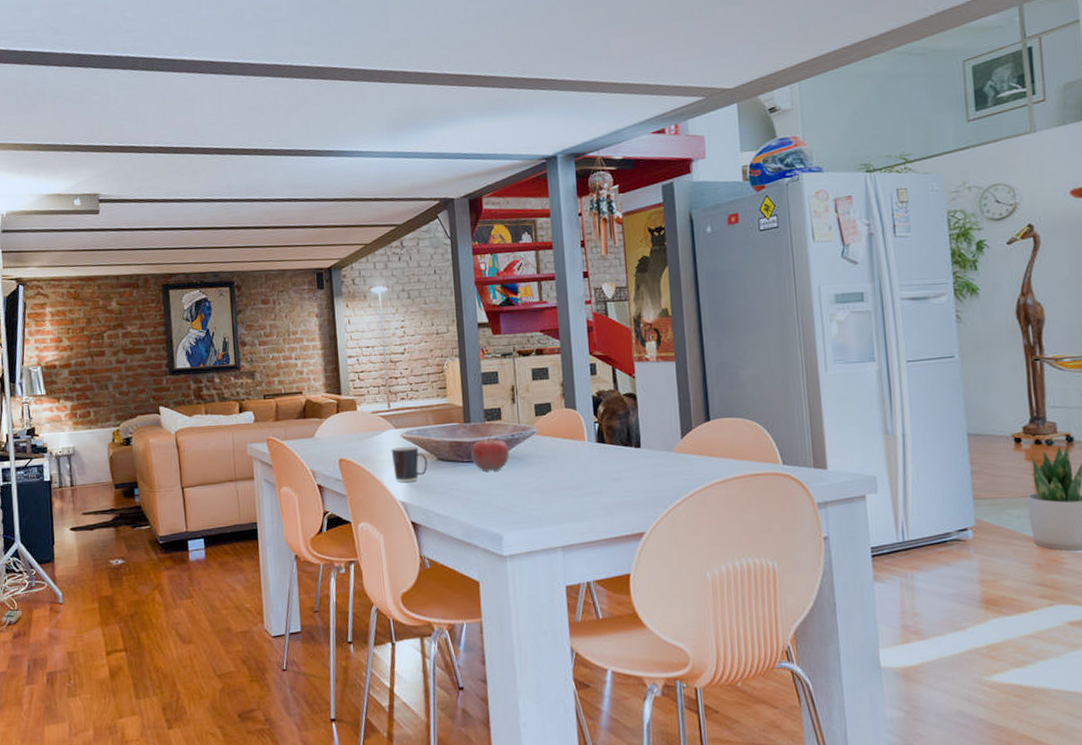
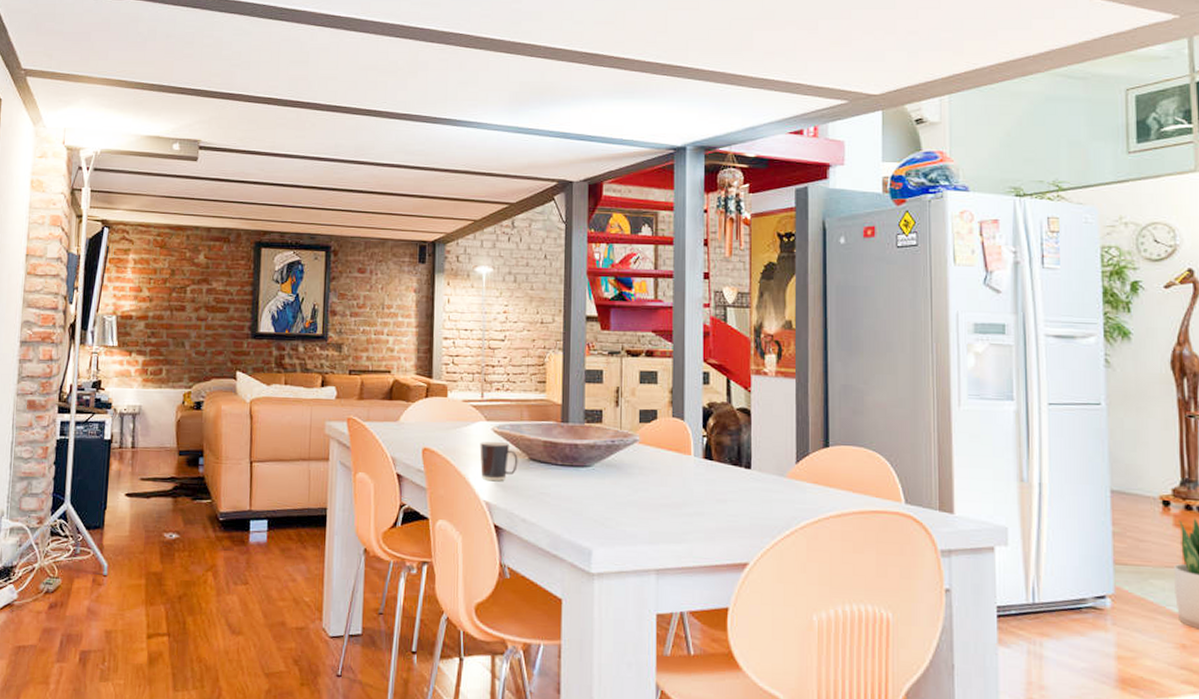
fruit: present [470,434,509,471] -> none [565,437,607,478]

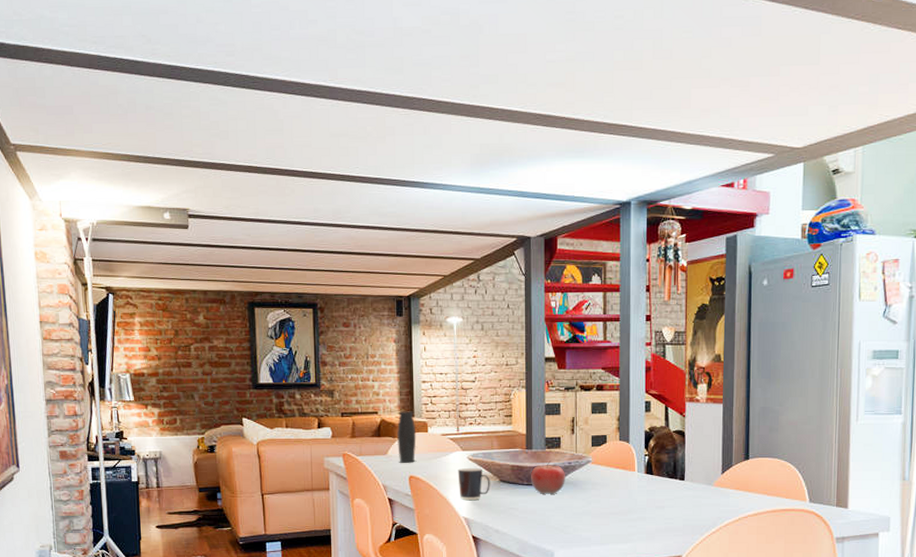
vase: none [411,371,434,434] -> present [397,411,417,464]
fruit: none [565,437,607,478] -> present [530,460,565,494]

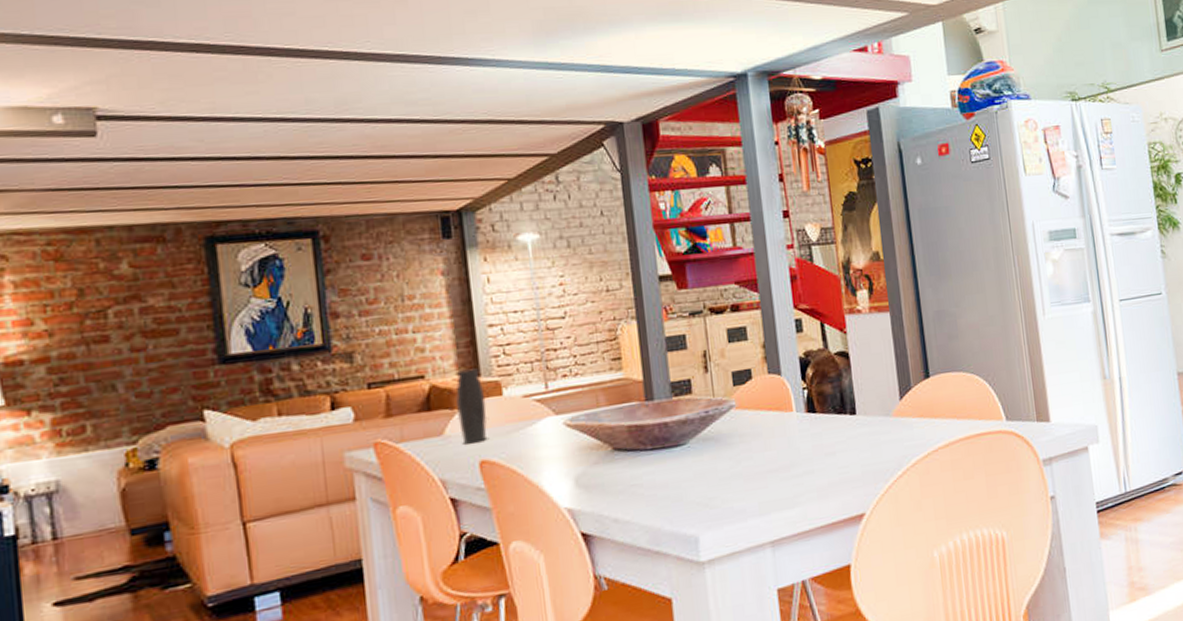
mug: present [457,467,490,500] -> none [551,436,601,484]
fruit: present [530,460,565,494] -> none [654,412,704,460]

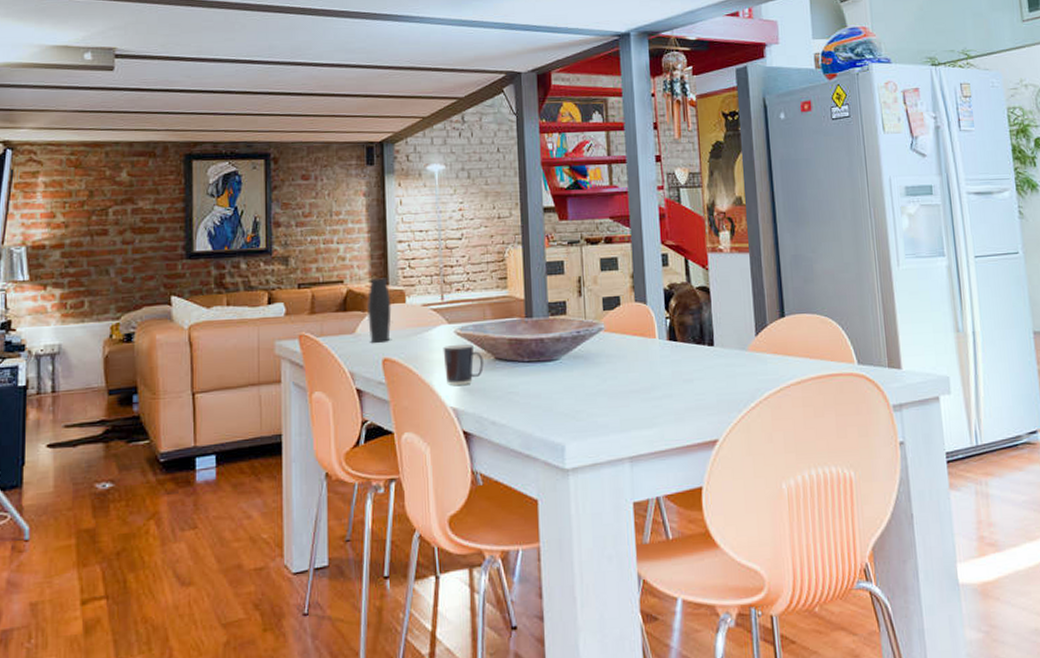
mug: none [551,436,601,484] -> present [443,344,484,385]

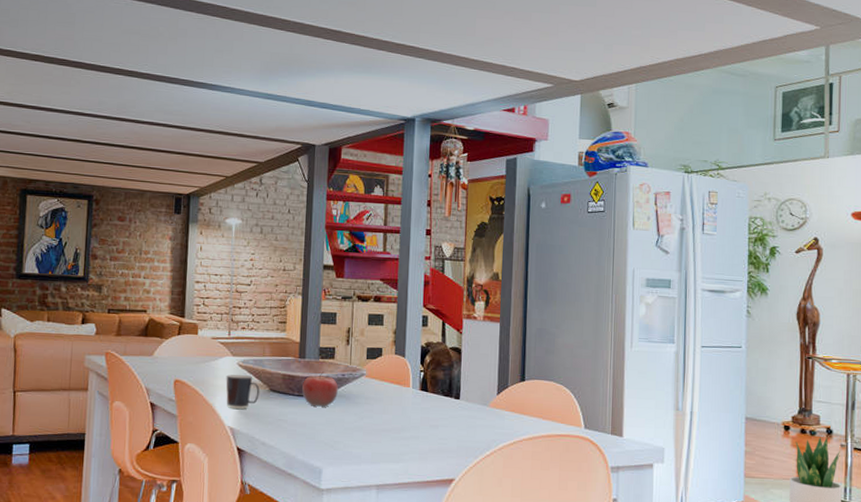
vase: present [367,278,392,344] -> none [164,311,186,367]
fruit: none [531,330,574,373] -> present [301,371,338,407]

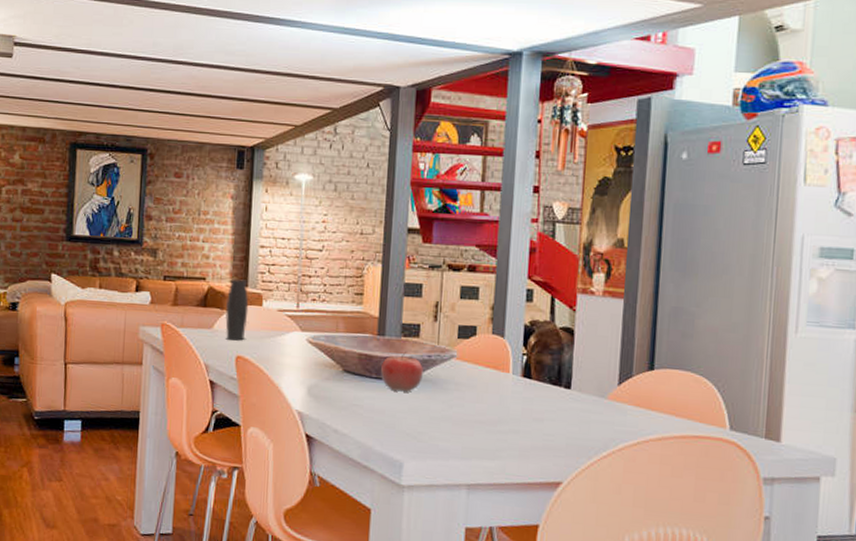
vase: none [164,311,186,367] -> present [225,279,249,342]
mug: present [226,374,260,409] -> none [293,352,332,391]

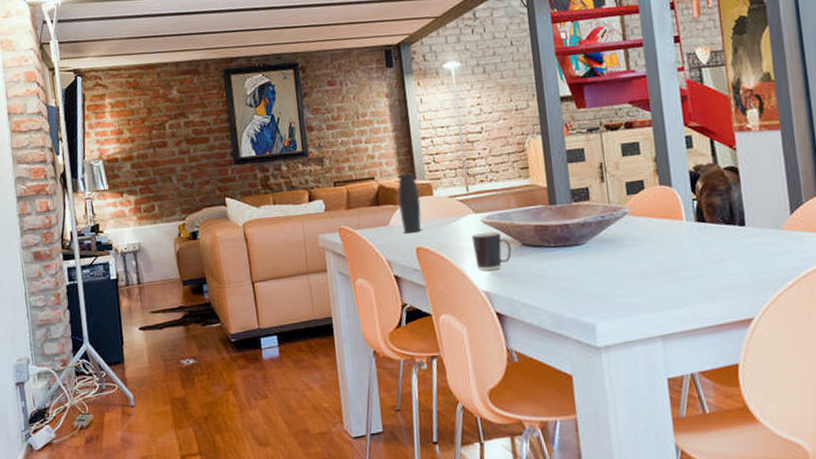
mug: none [293,352,332,391] -> present [471,232,512,271]
fruit: present [380,351,423,392] -> none [557,216,600,257]

